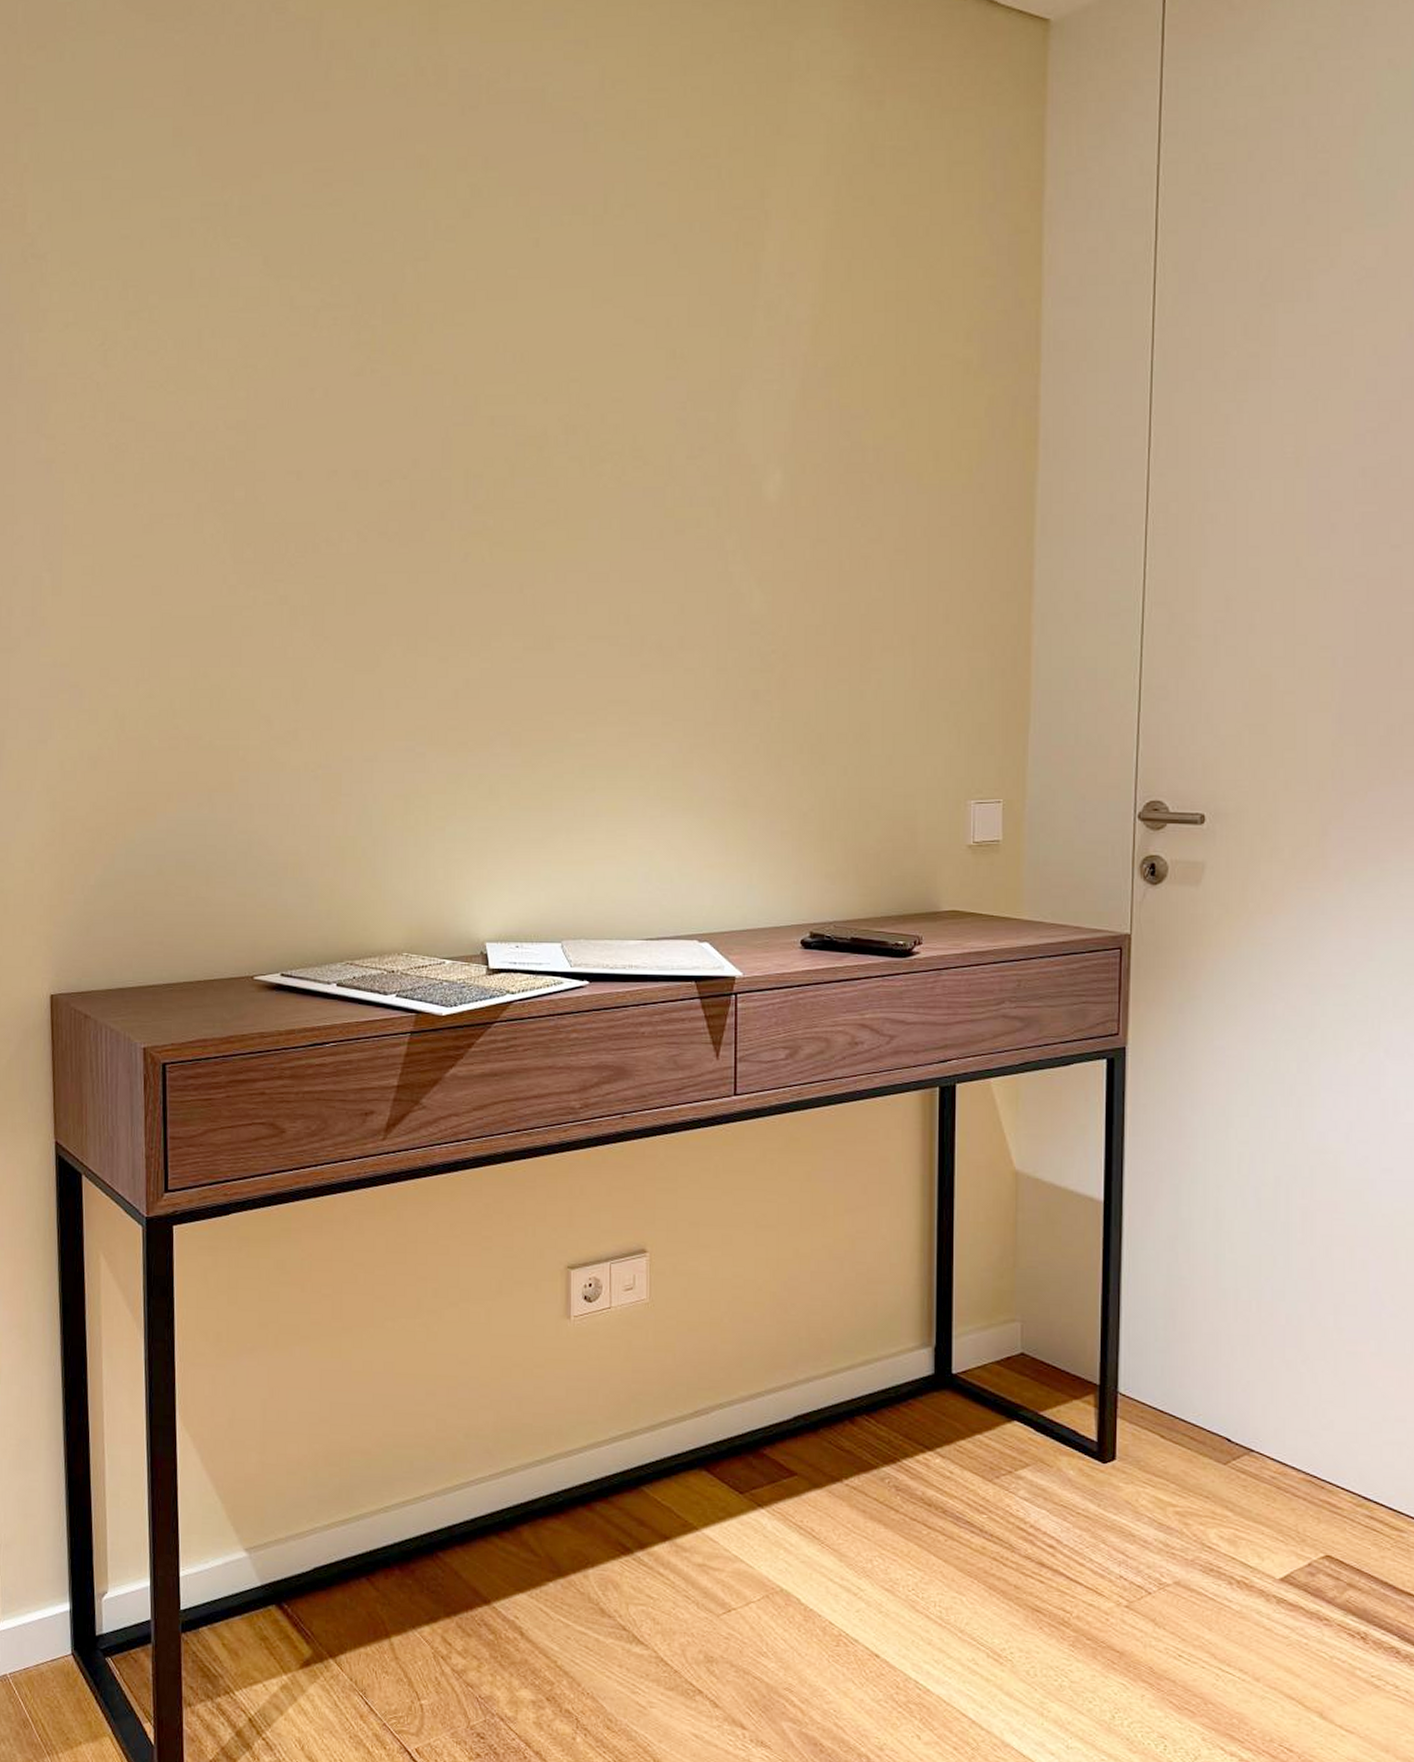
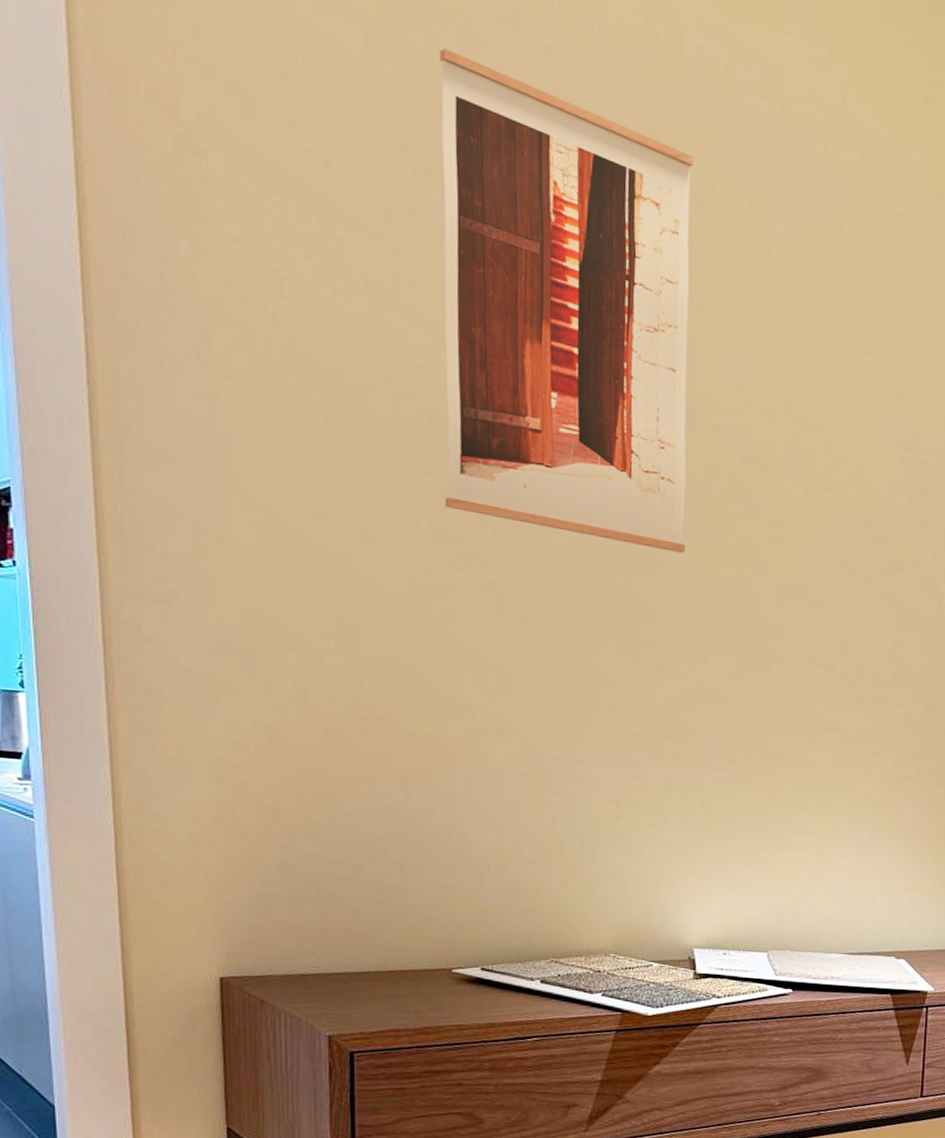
wall art: none [235,124,465,544] -> present [440,48,693,553]

